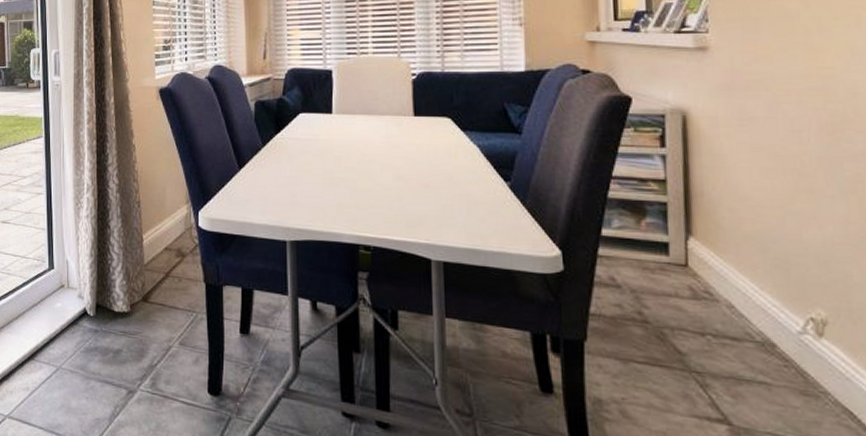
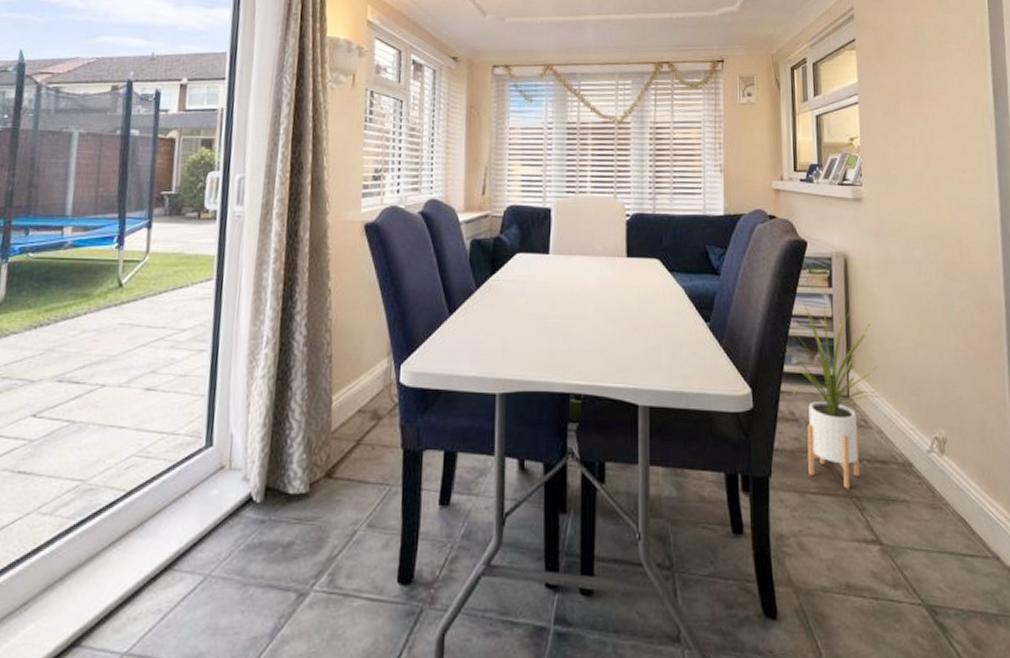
house plant: none [604,165,735,363] -> present [786,304,883,489]

